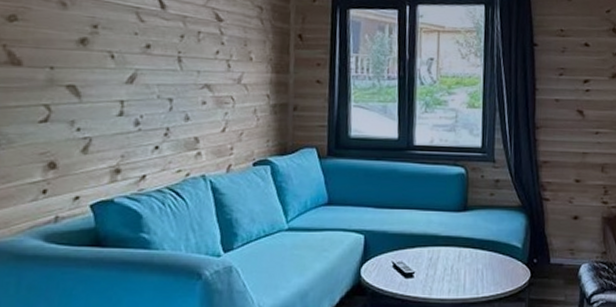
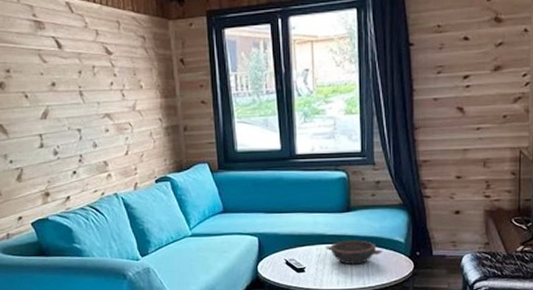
bowl: none [438,243,500,271] -> present [325,240,383,265]

